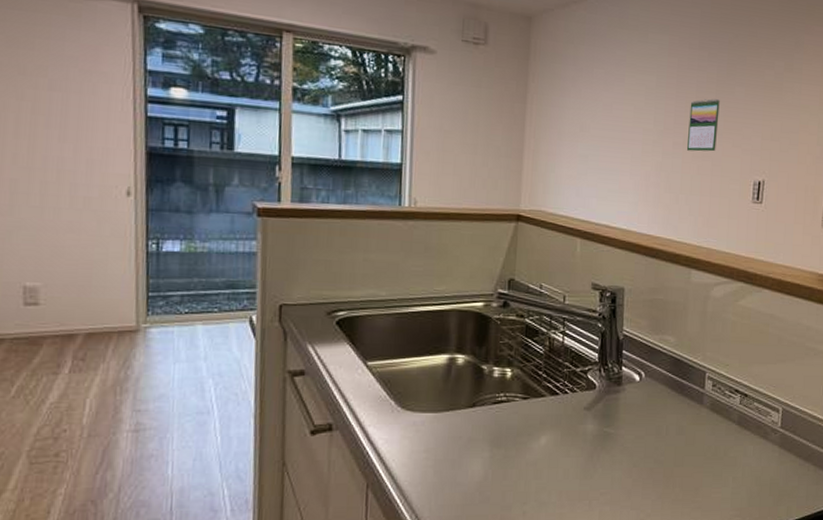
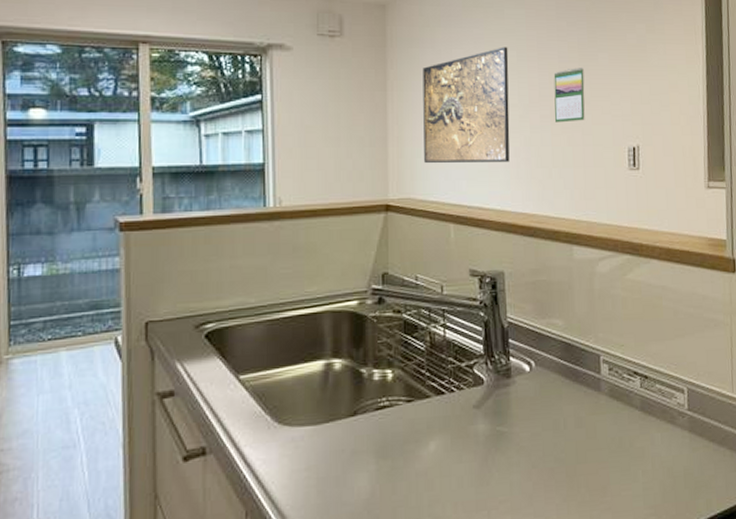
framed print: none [557,71,649,185] -> present [422,46,510,163]

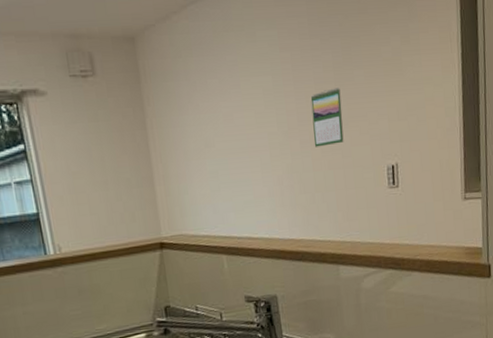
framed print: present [422,46,510,163] -> none [179,72,274,199]

